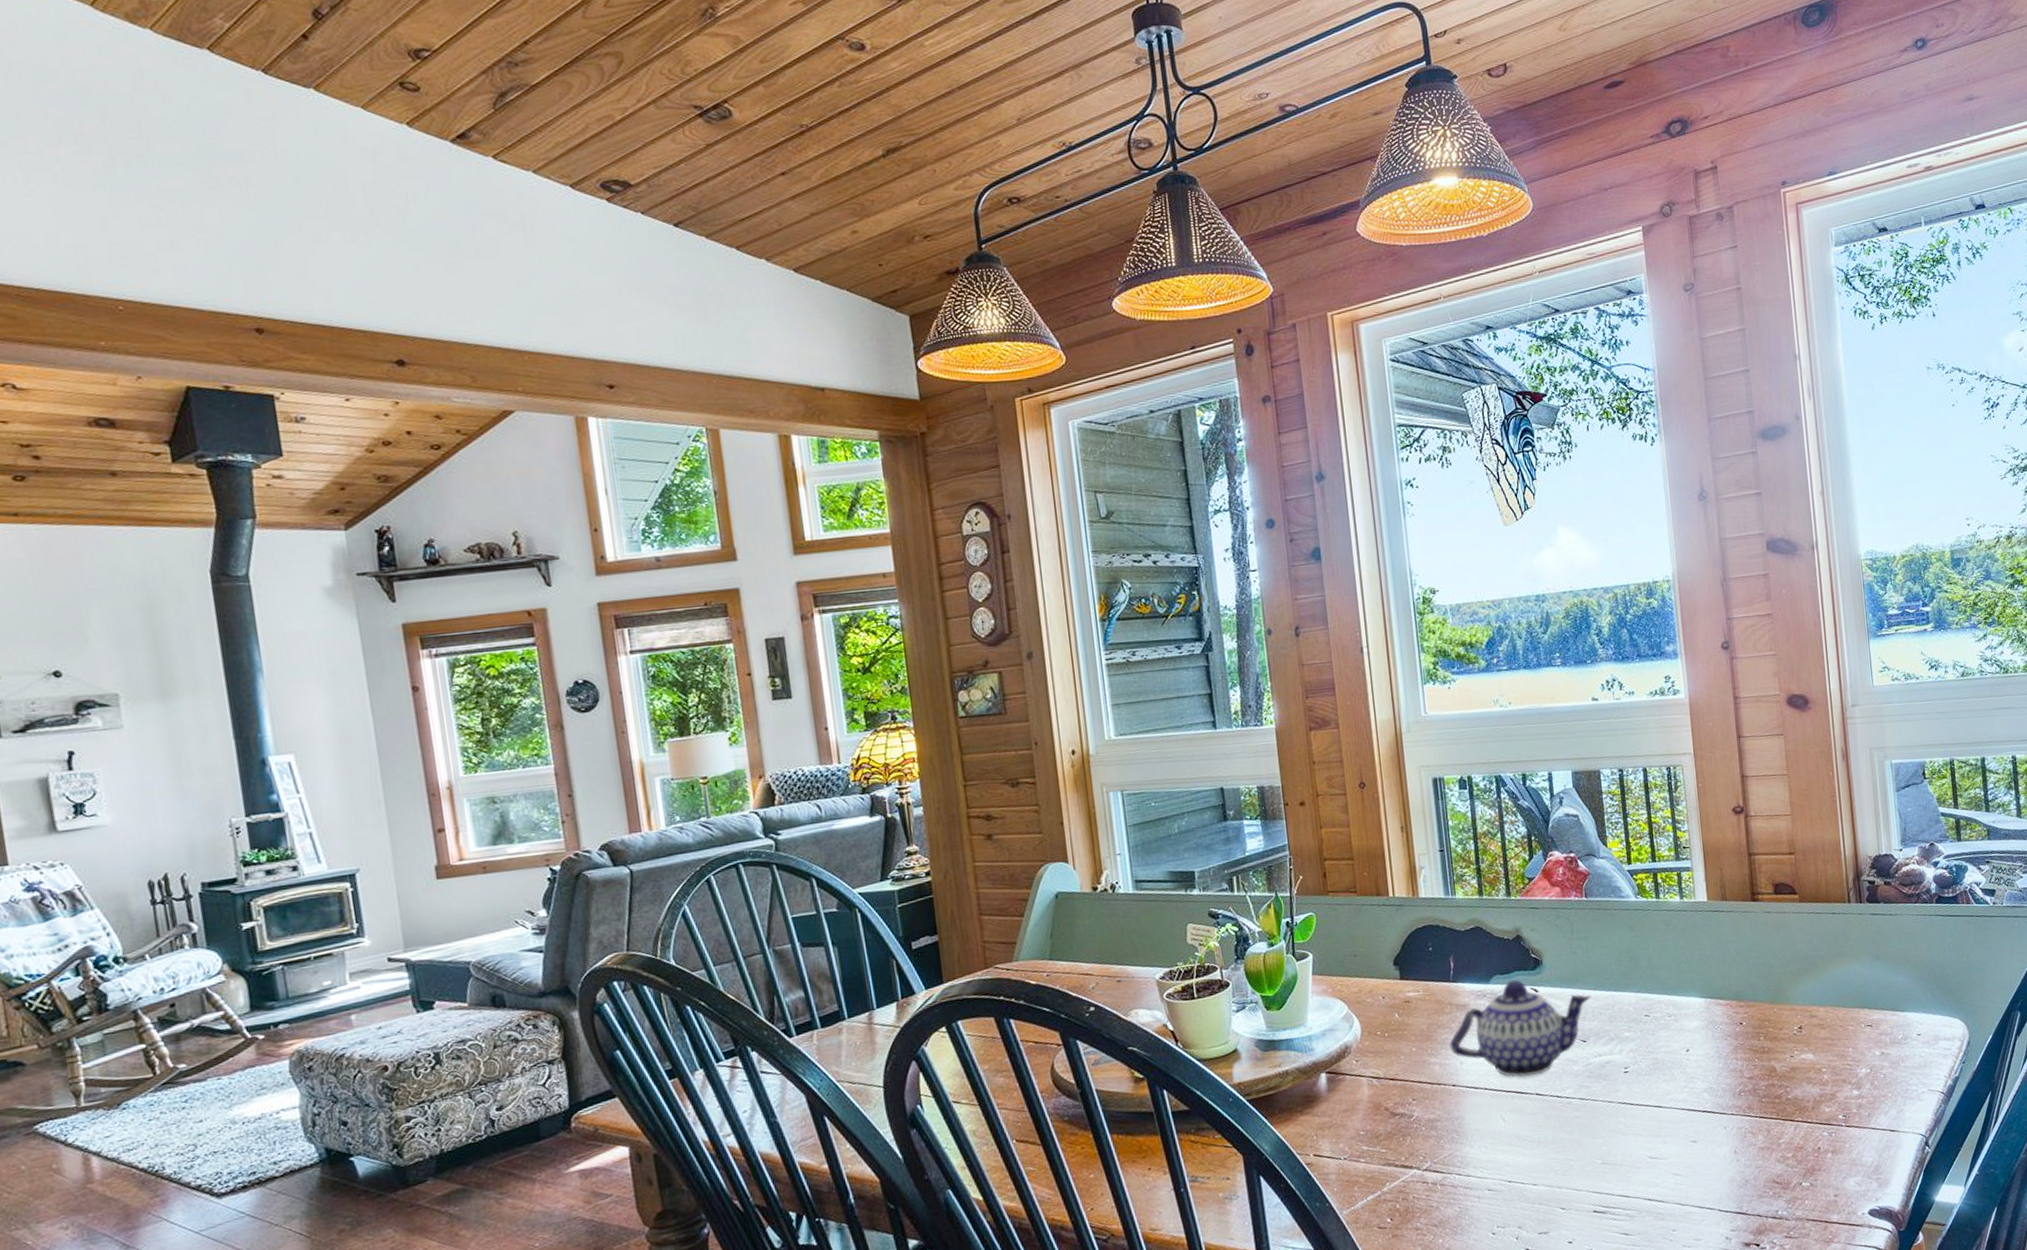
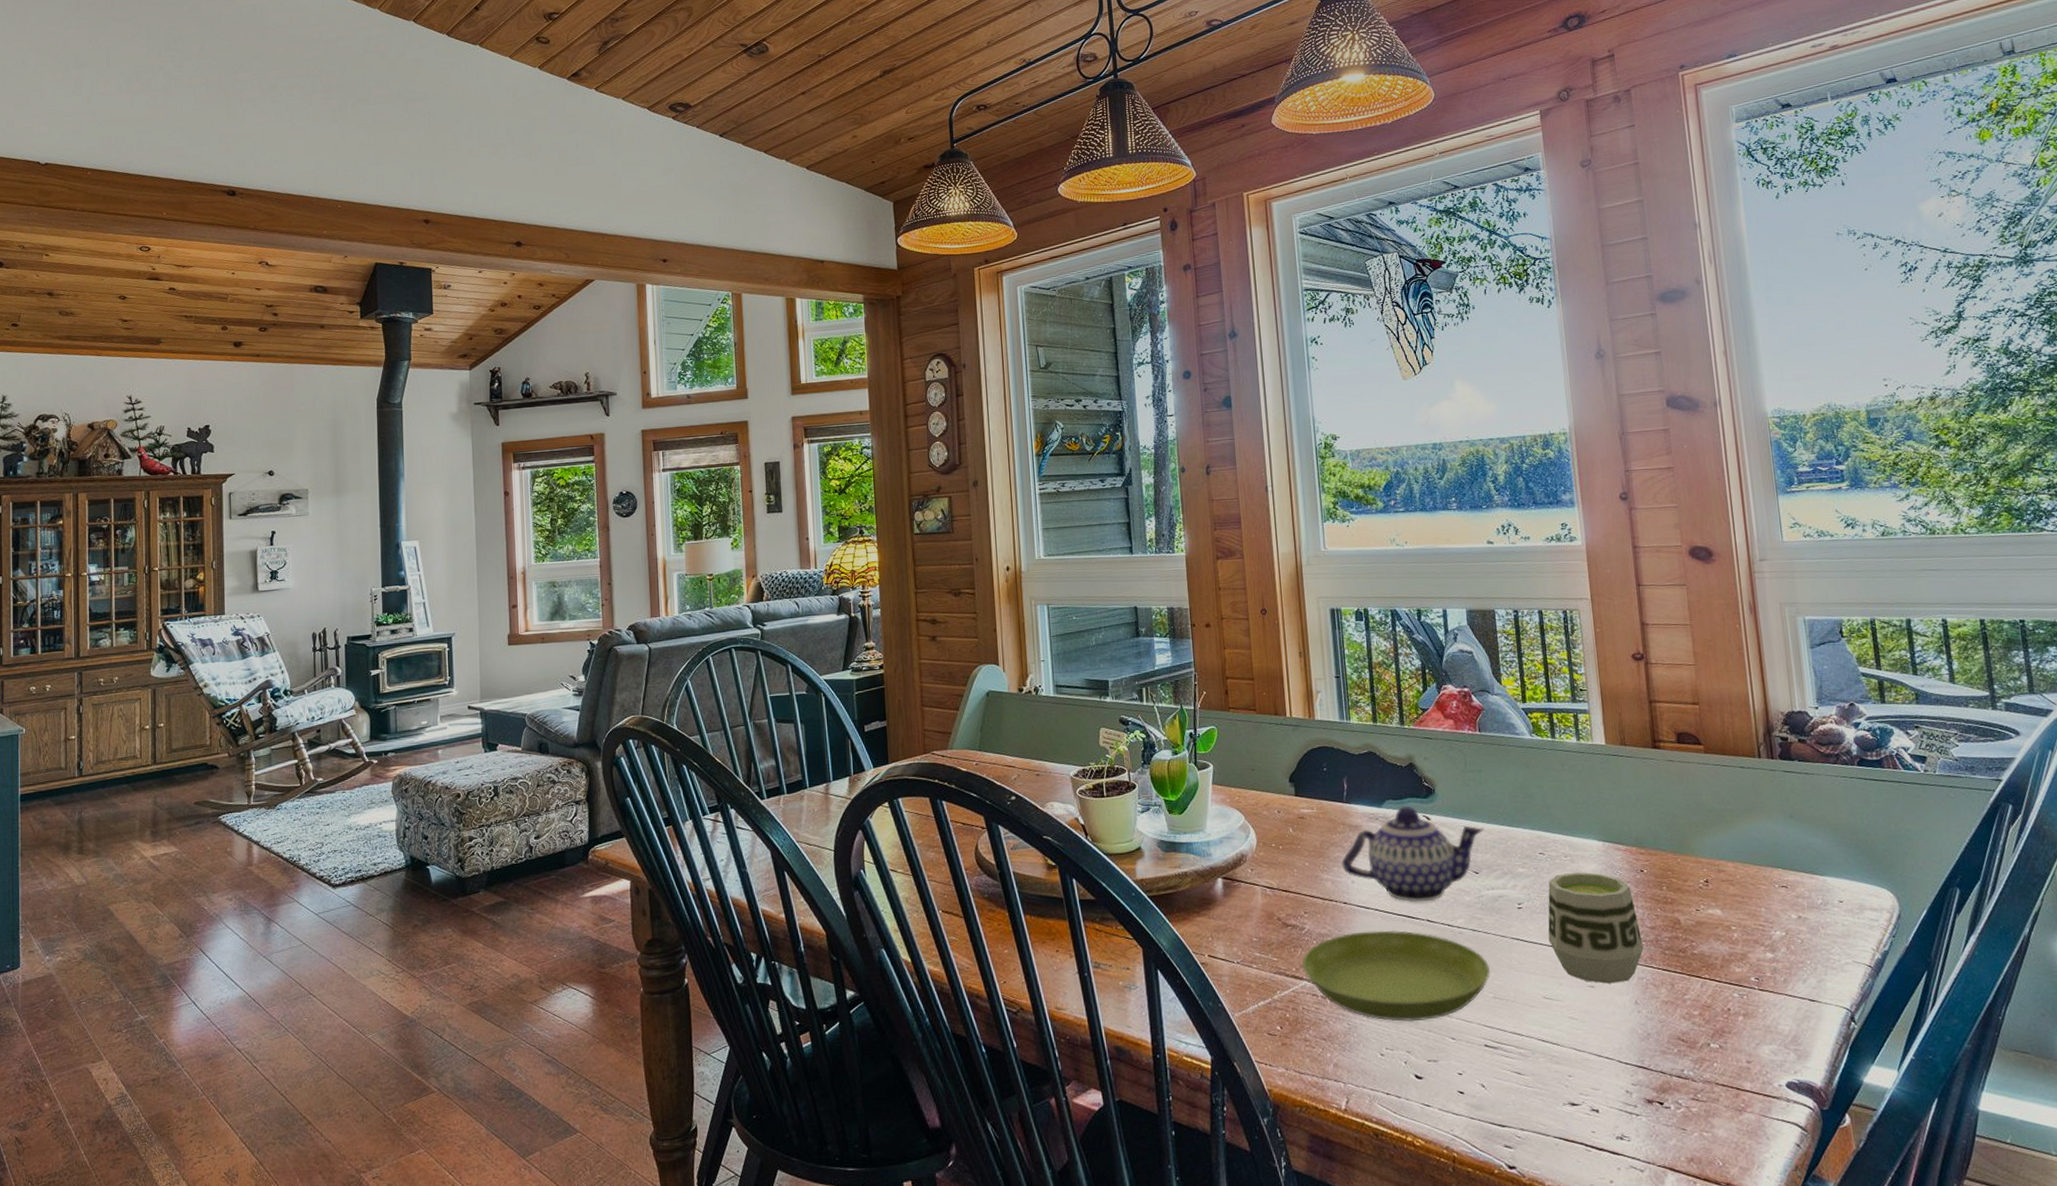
saucer: none [1411,1106,1598,1199] -> present [1301,930,1490,1022]
cup: none [1653,1029,1743,1138] -> present [1548,872,1644,984]

